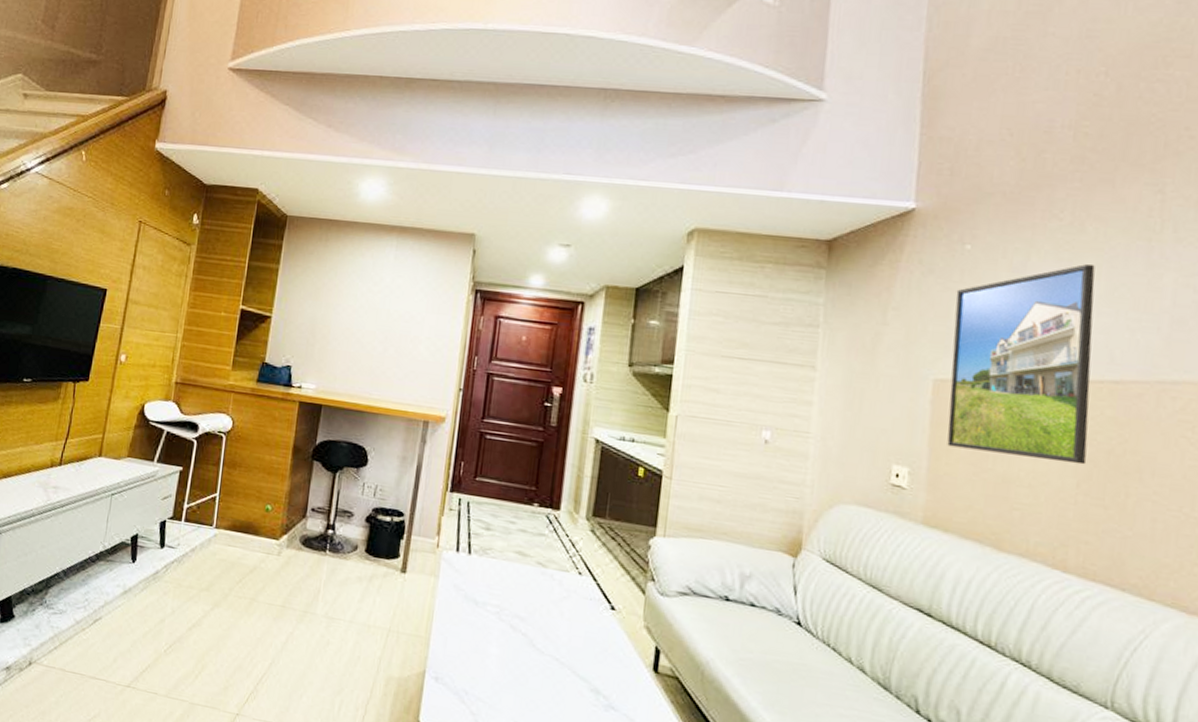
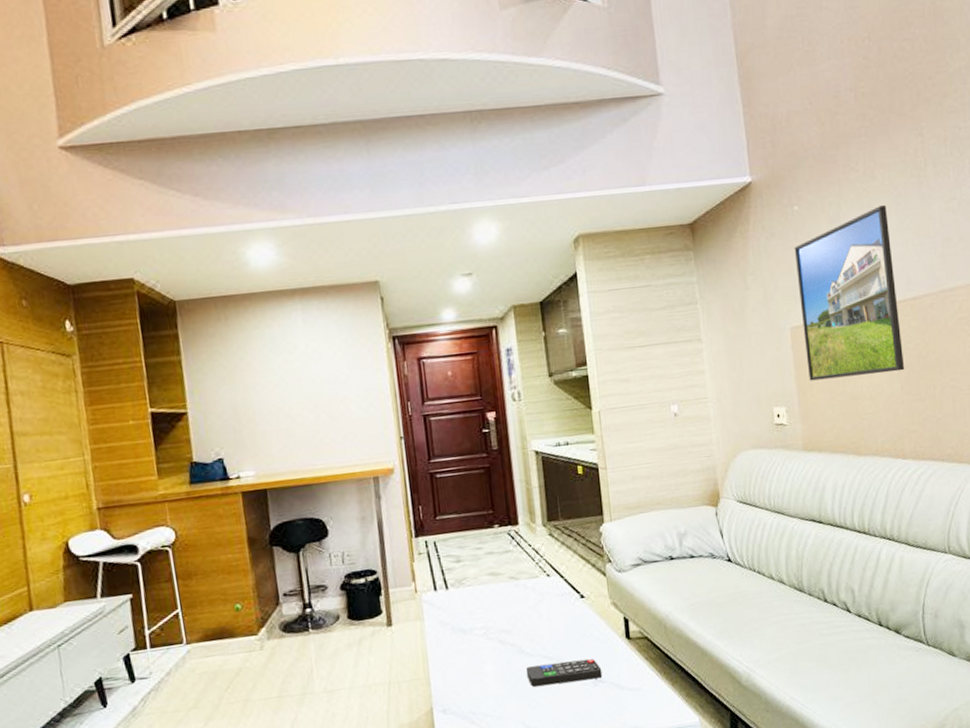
remote control: none [531,664,617,705] -> present [525,658,603,687]

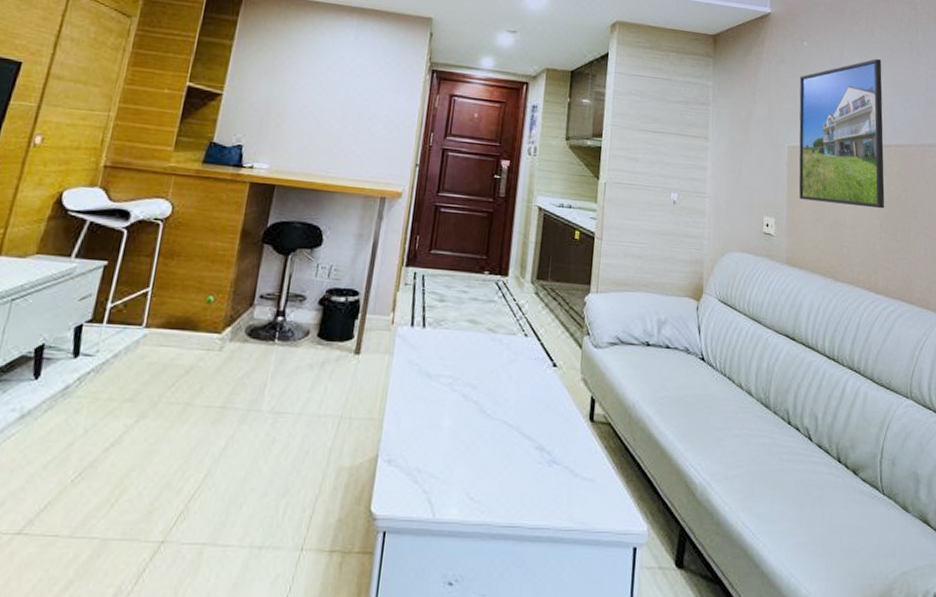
remote control: present [525,658,603,687] -> none [482,430,559,459]

